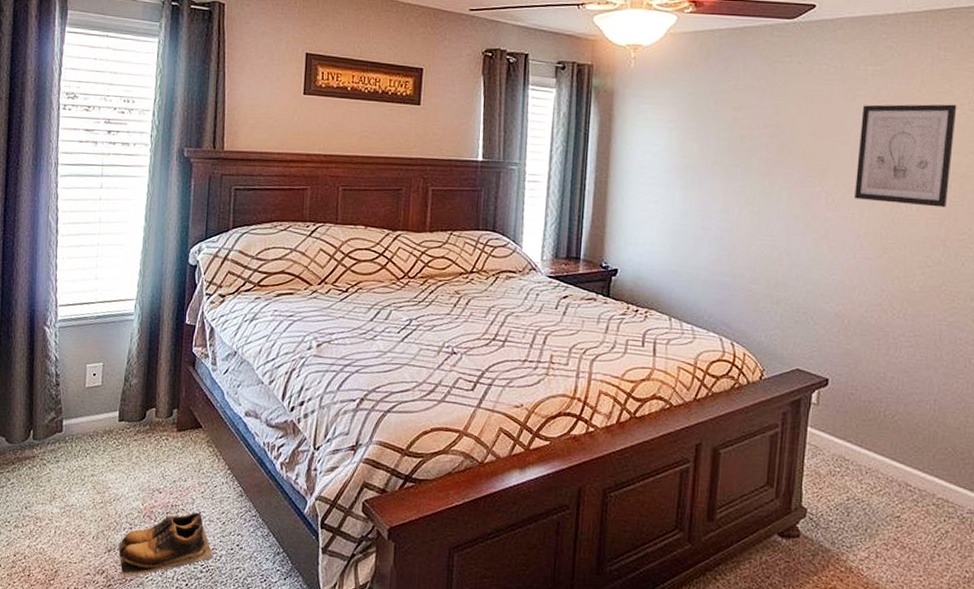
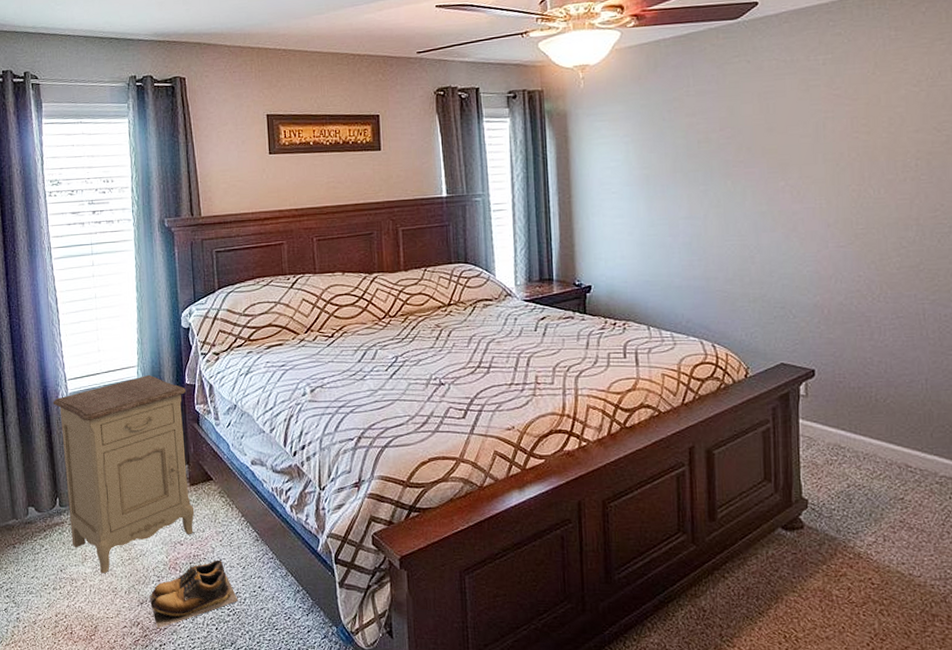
nightstand: none [39,309,186,516] -> present [53,374,195,574]
wall art: present [854,104,957,208] -> none [817,82,916,189]

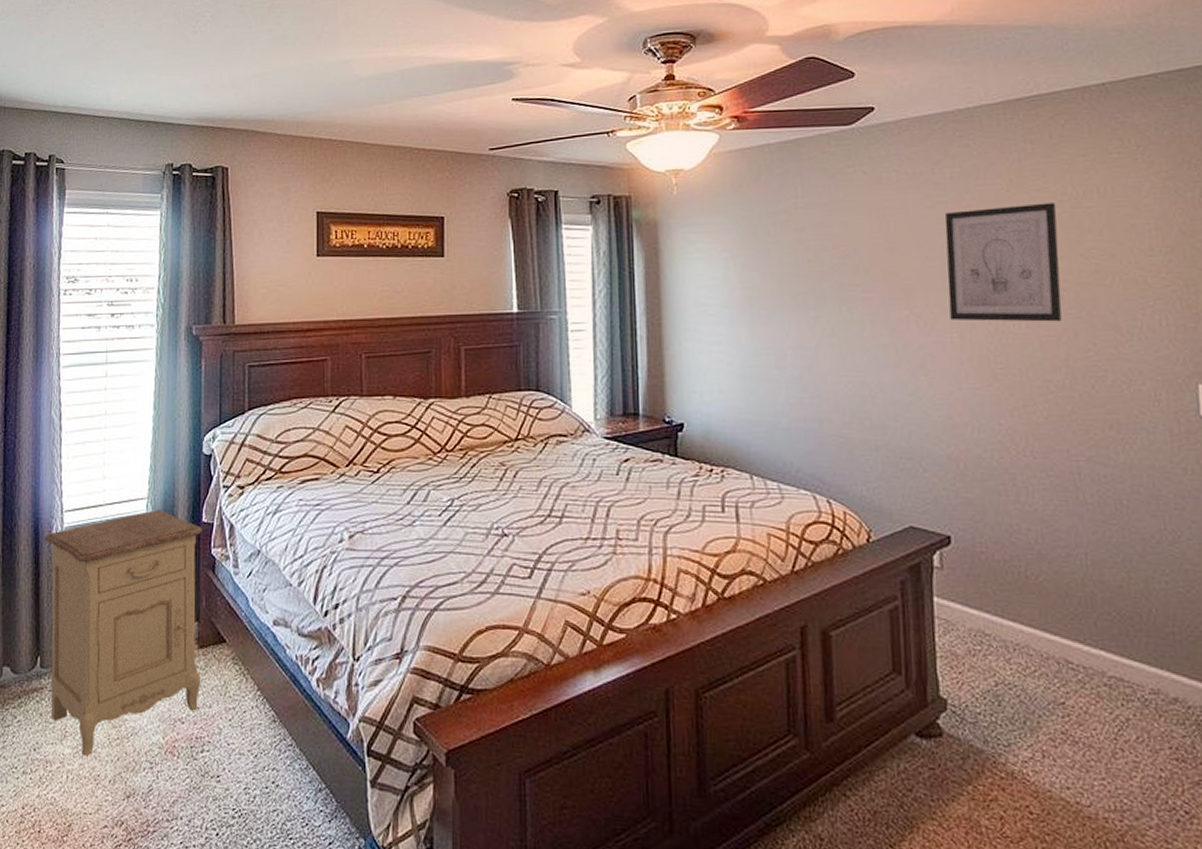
shoes: present [149,559,239,629] -> none [138,744,247,831]
wall art: none [817,82,916,189] -> present [944,202,1062,322]

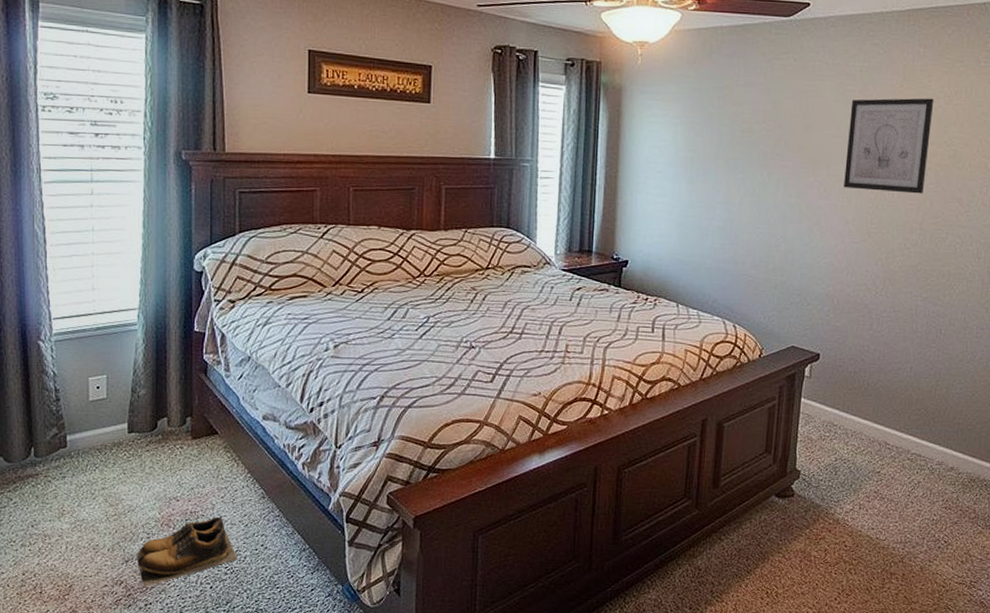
nightstand: present [44,509,203,757] -> none [33,318,195,530]
shoes: none [138,744,247,831] -> present [136,516,238,588]

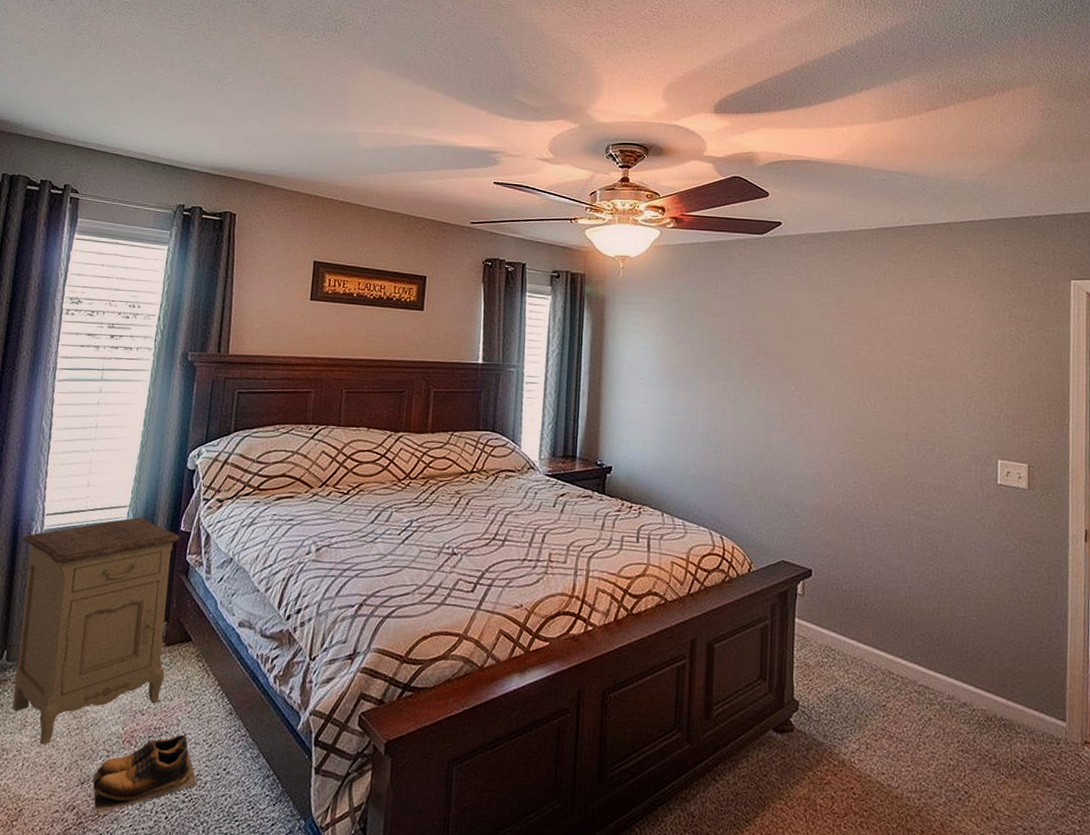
nightstand: none [33,318,195,530] -> present [12,516,180,745]
wall art: present [844,98,934,194] -> none [825,310,909,404]

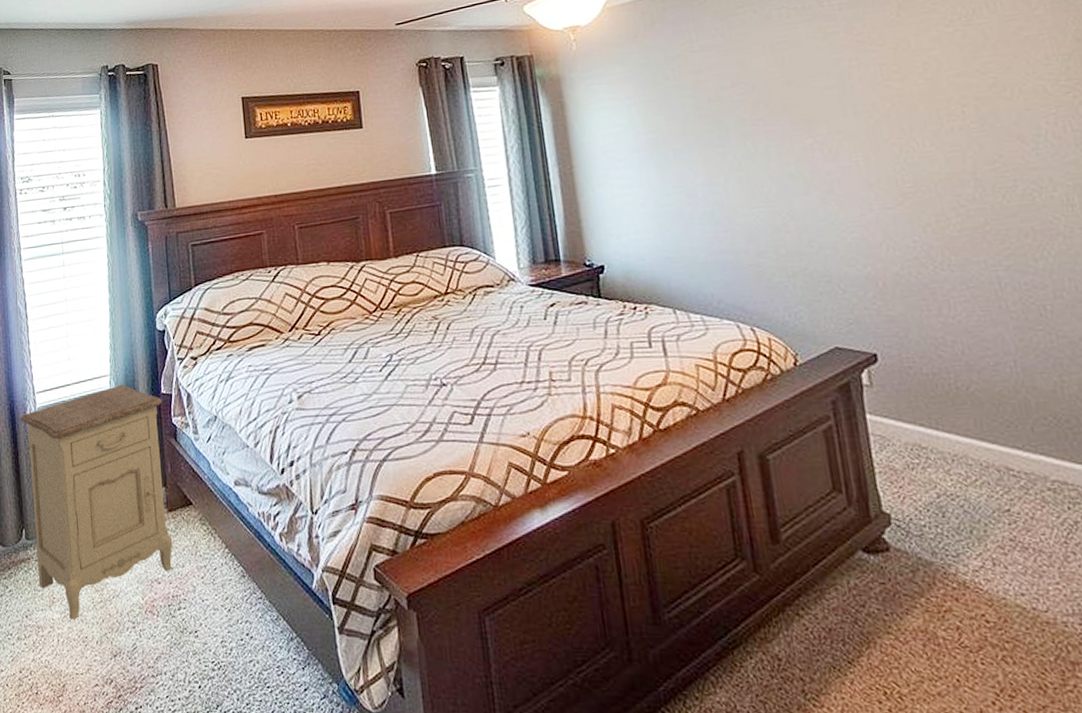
shoes: present [92,734,198,816] -> none [123,600,224,688]

